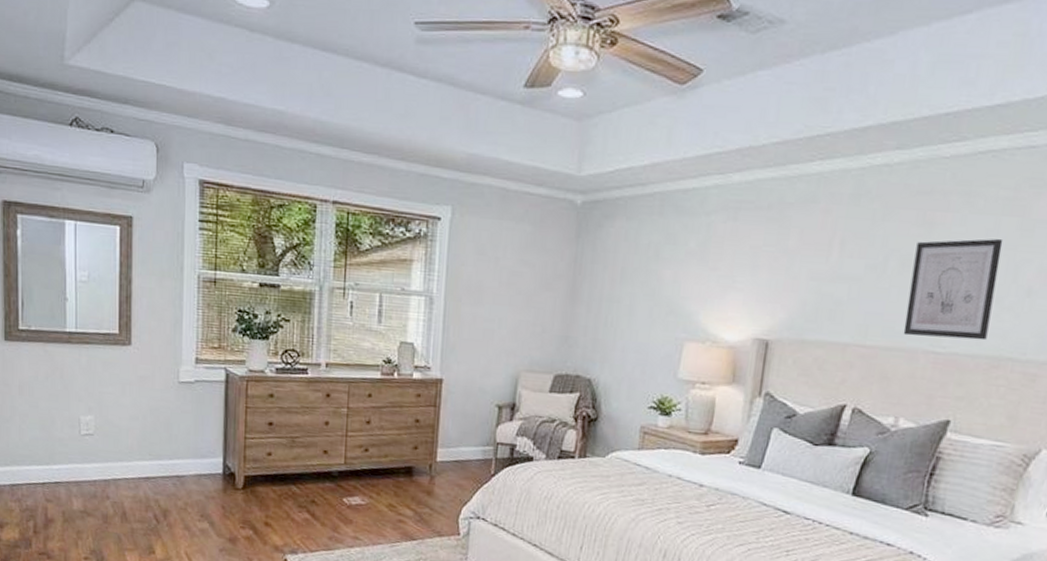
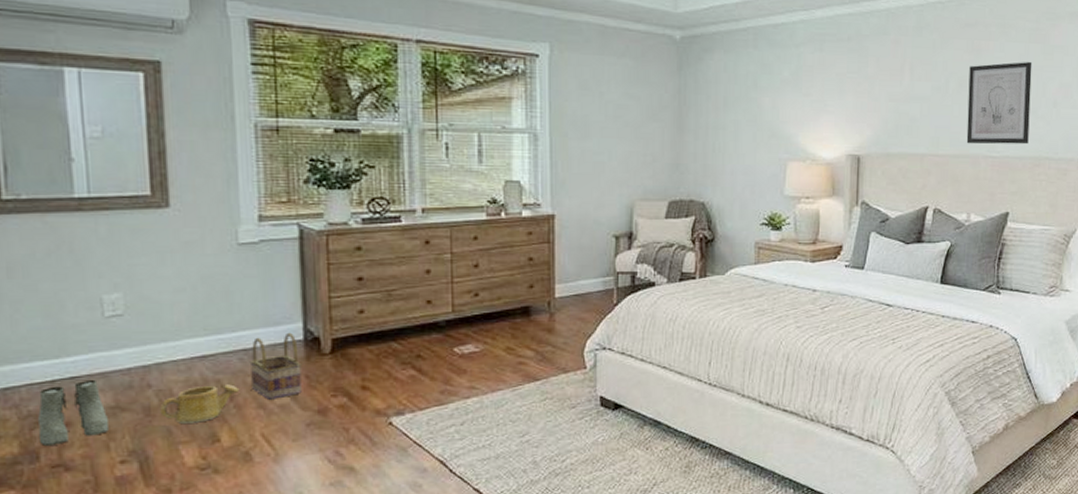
boots: none [32,485,79,537] -> present [37,379,110,445]
watering can: none [114,503,172,535] -> present [160,384,240,423]
basket: none [180,465,220,524] -> present [249,332,302,400]

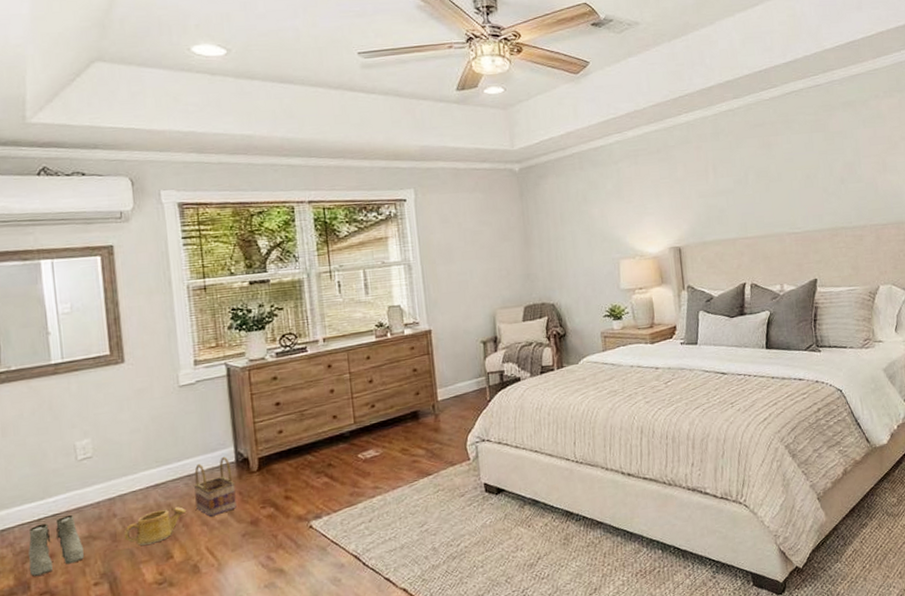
wall art: present [966,62,1032,145] -> none [763,149,825,225]

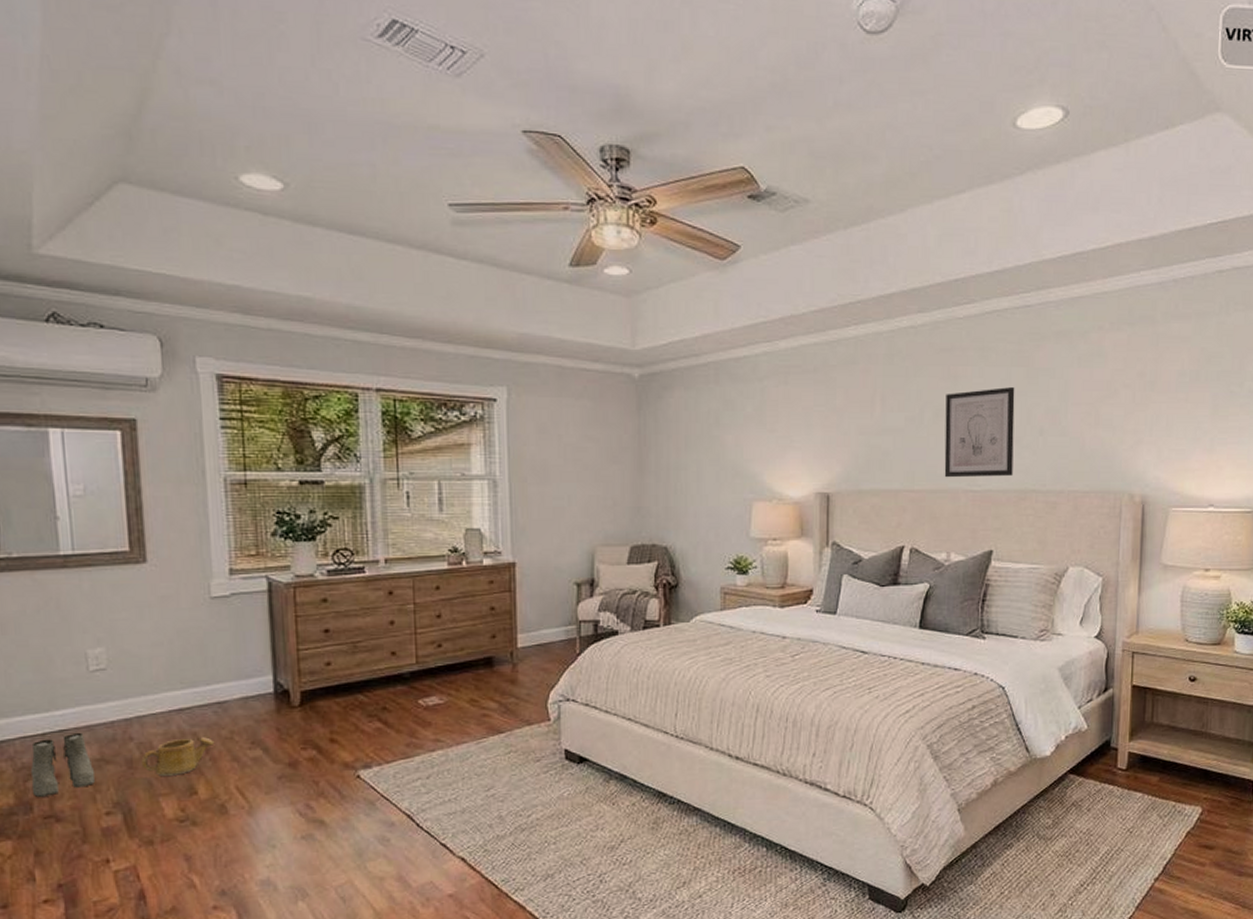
basket: present [193,456,237,517] -> none [223,685,273,752]
wall art: none [763,149,825,225] -> present [944,387,1015,478]

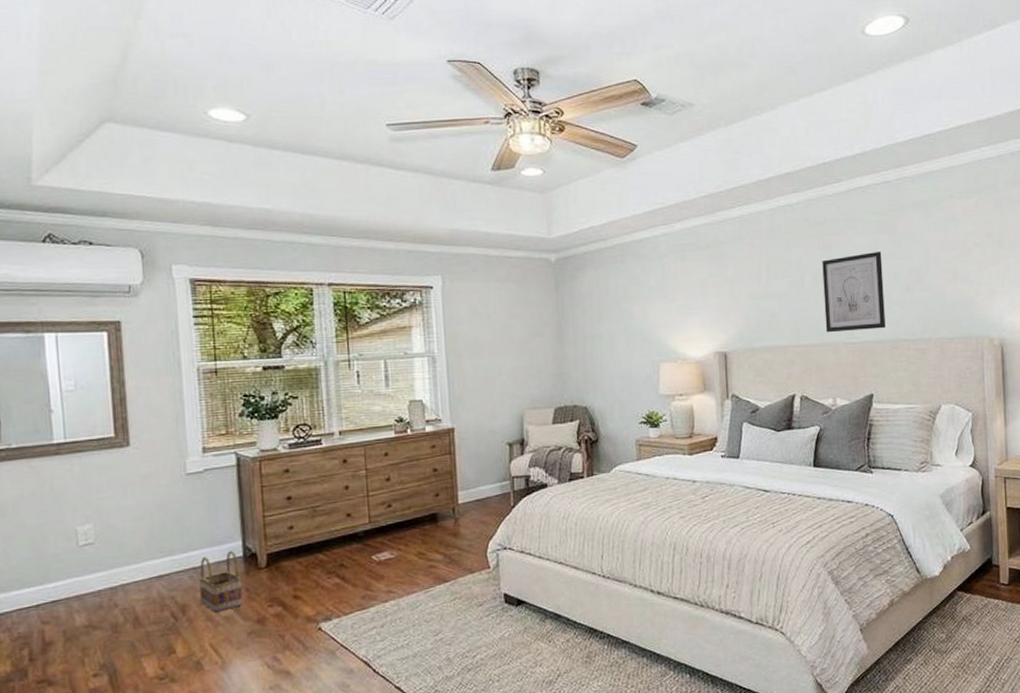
boots: present [30,732,96,797] -> none [25,602,84,664]
watering can: present [141,737,215,776] -> none [125,600,191,638]
basket: none [223,685,273,752] -> present [198,550,243,612]

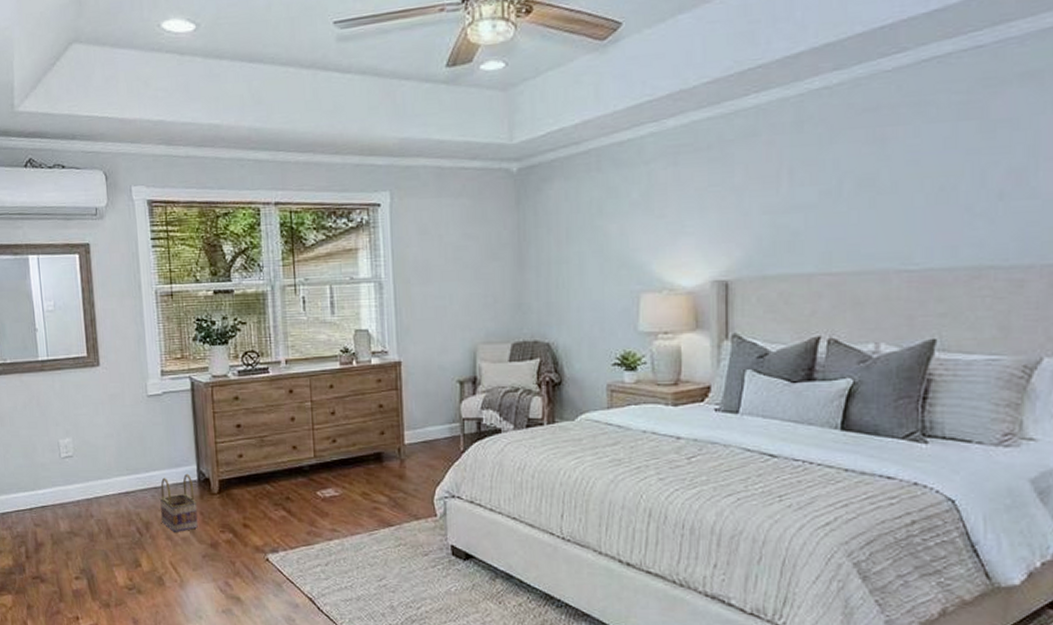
wall art: present [822,252,886,333] -> none [870,145,964,257]

